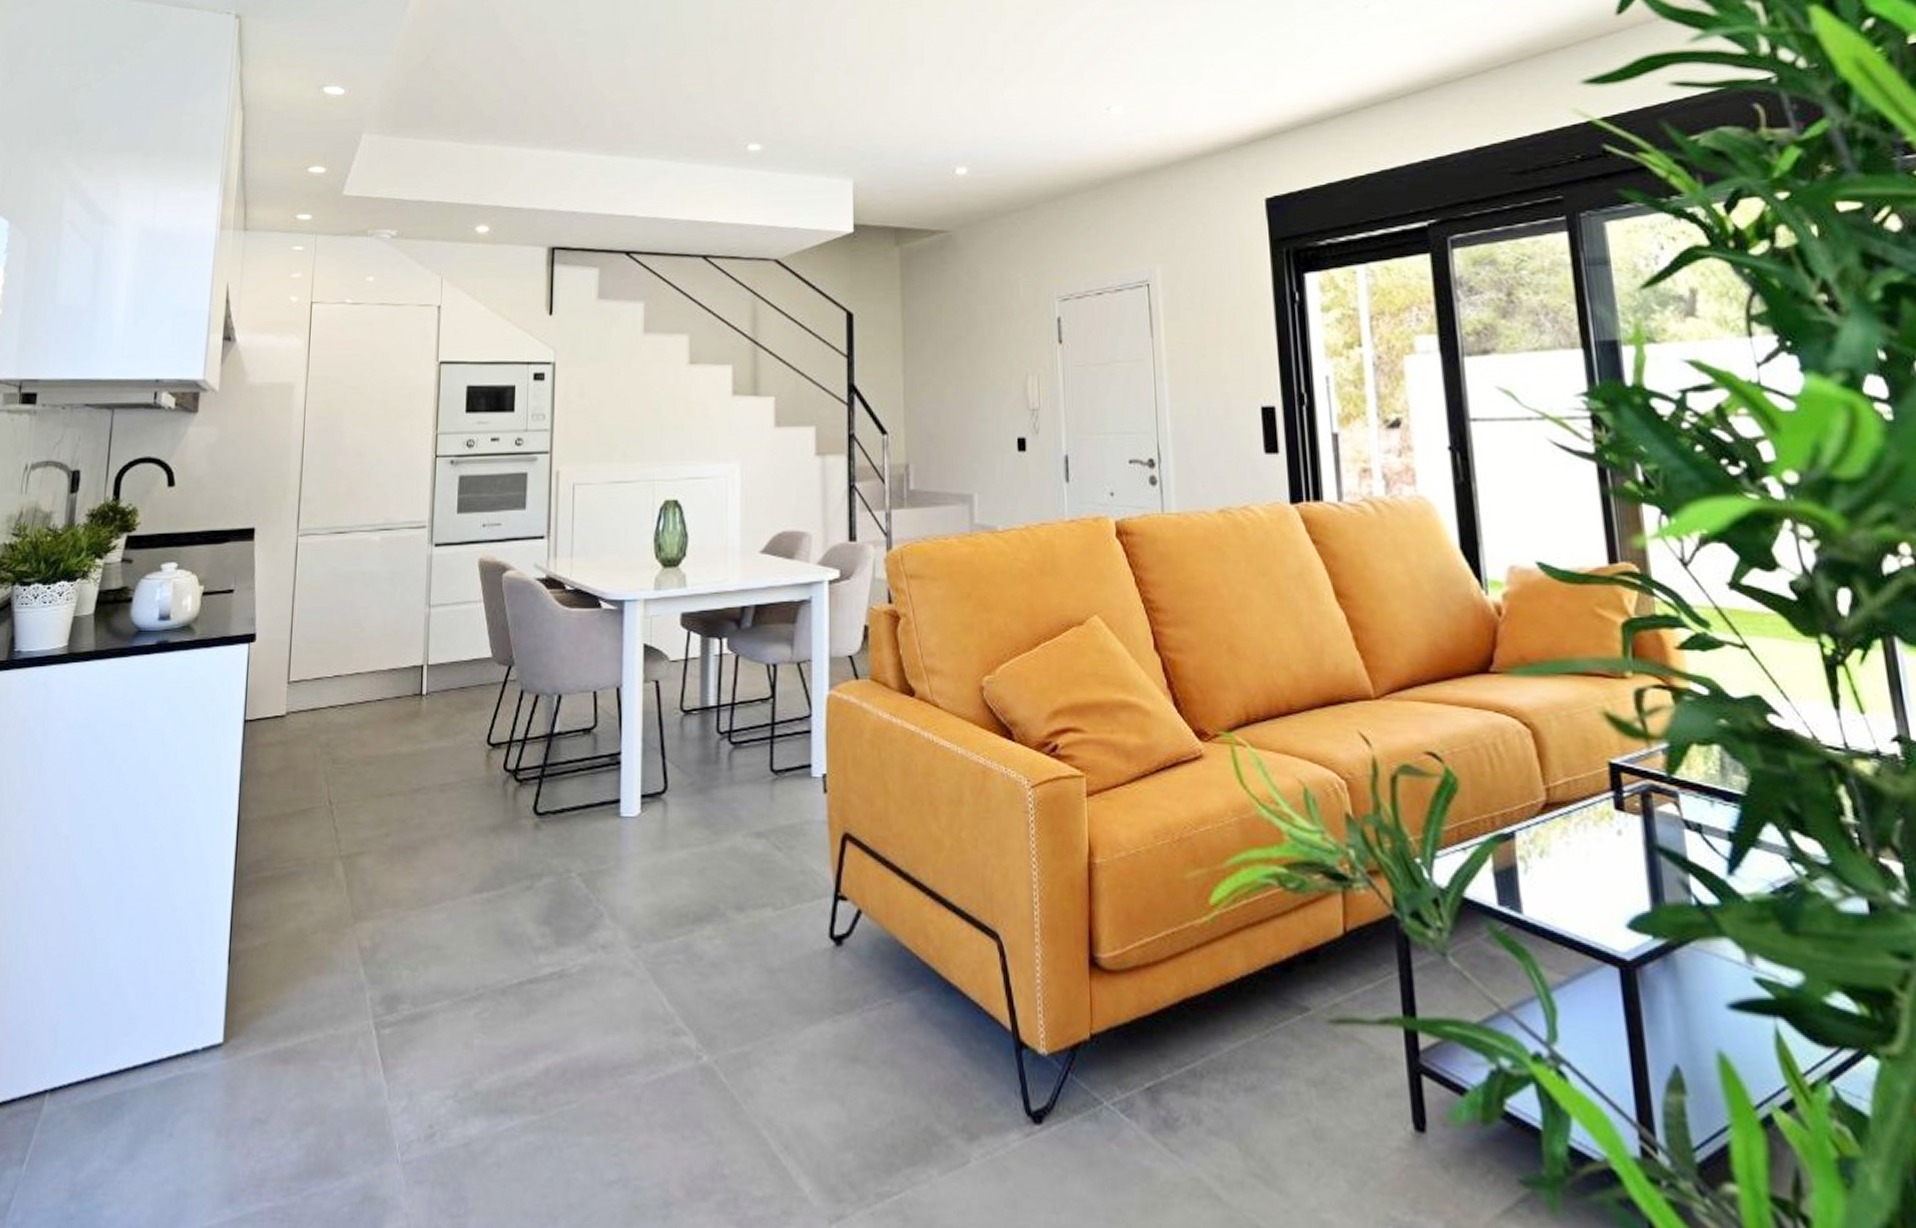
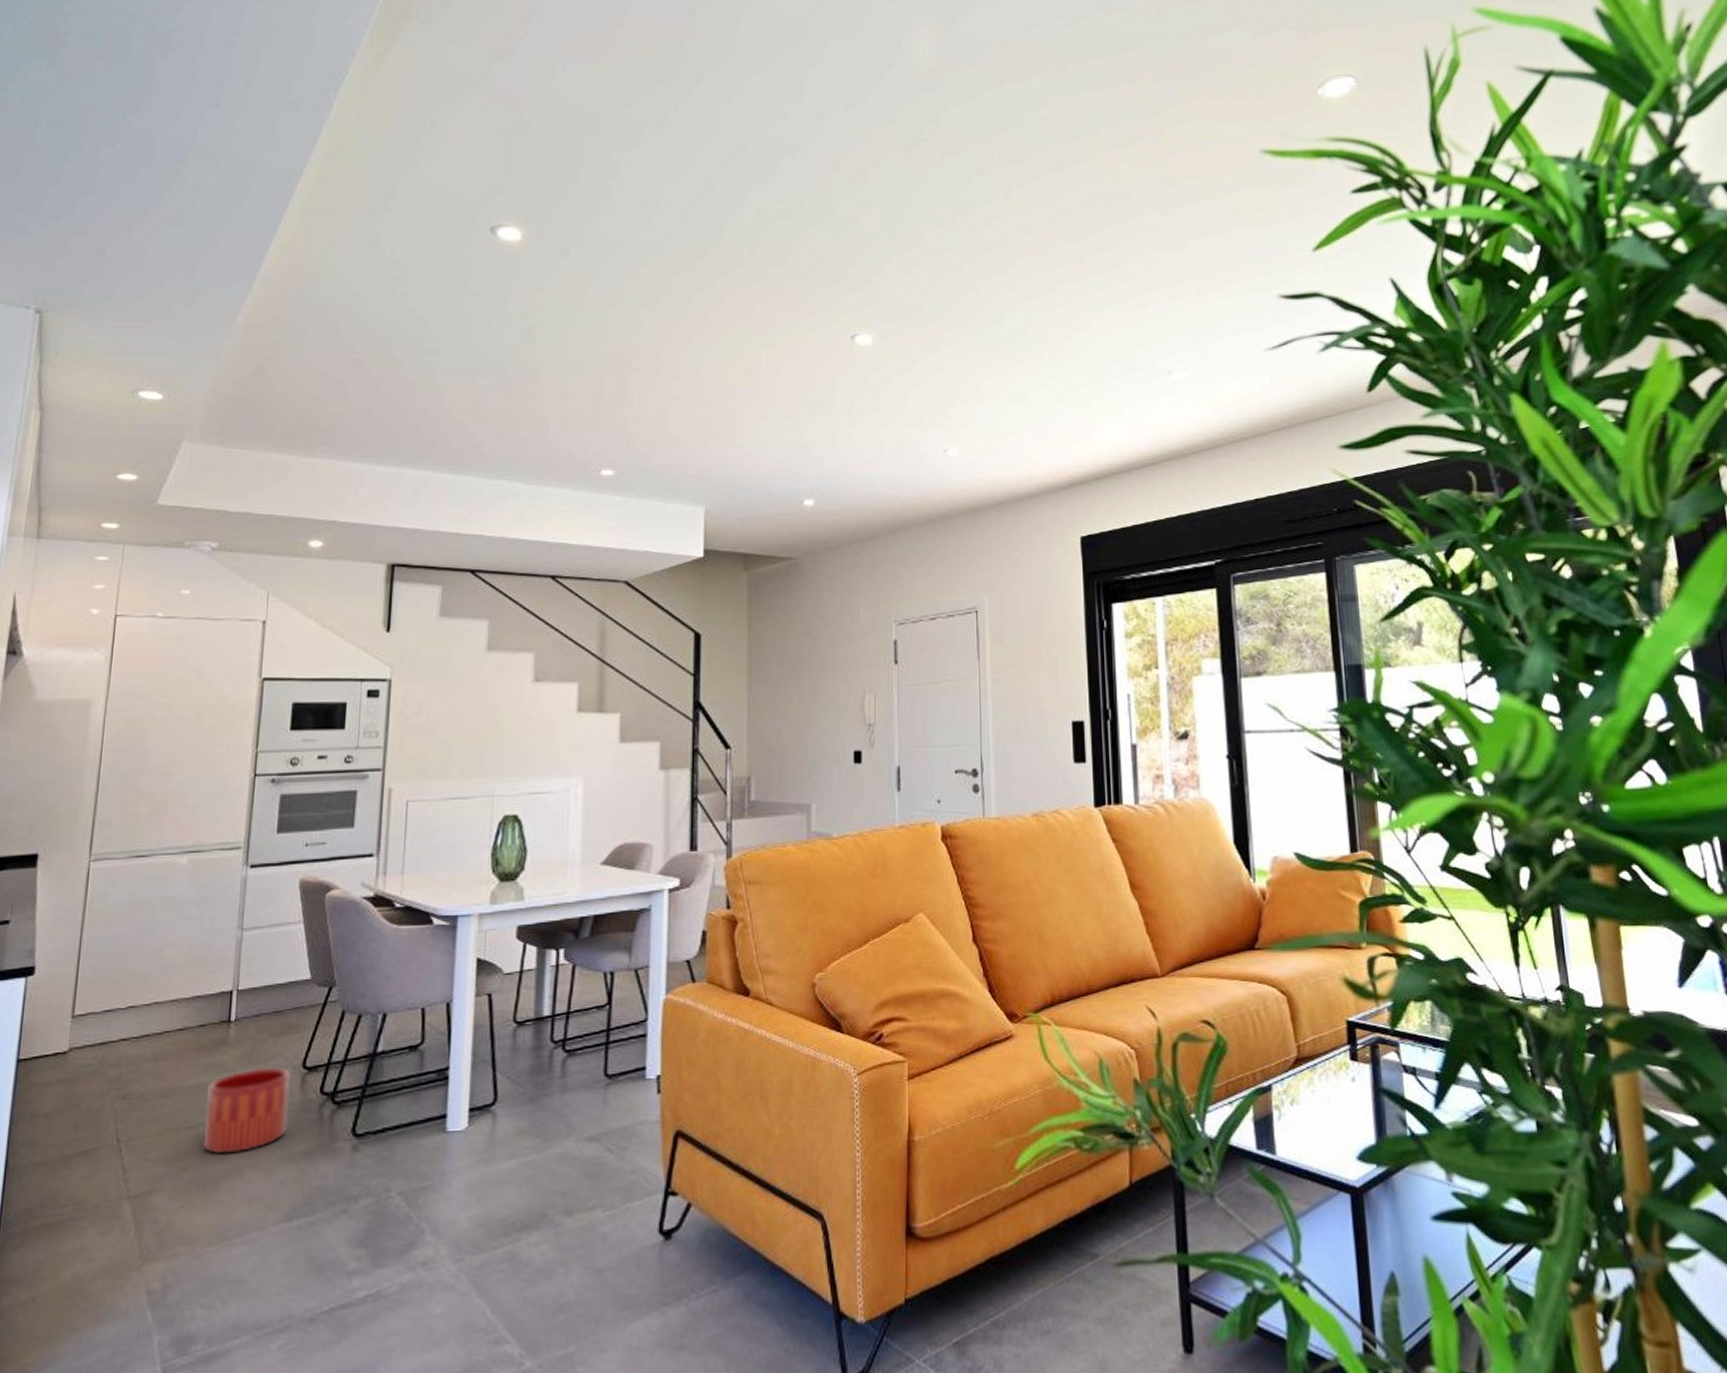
planter: none [403,741,477,823] -> present [204,1067,290,1154]

